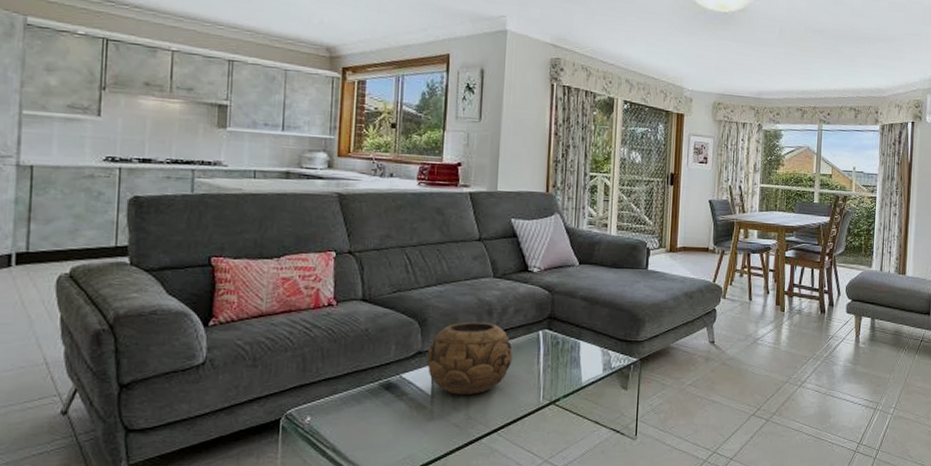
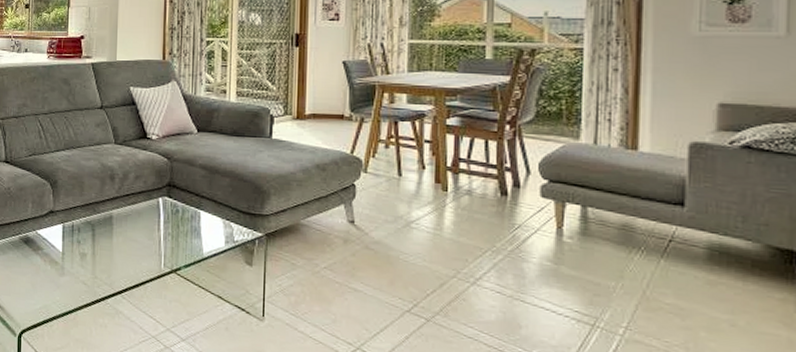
decorative bowl: present [426,321,513,395] -> none [58,185,134,256]

